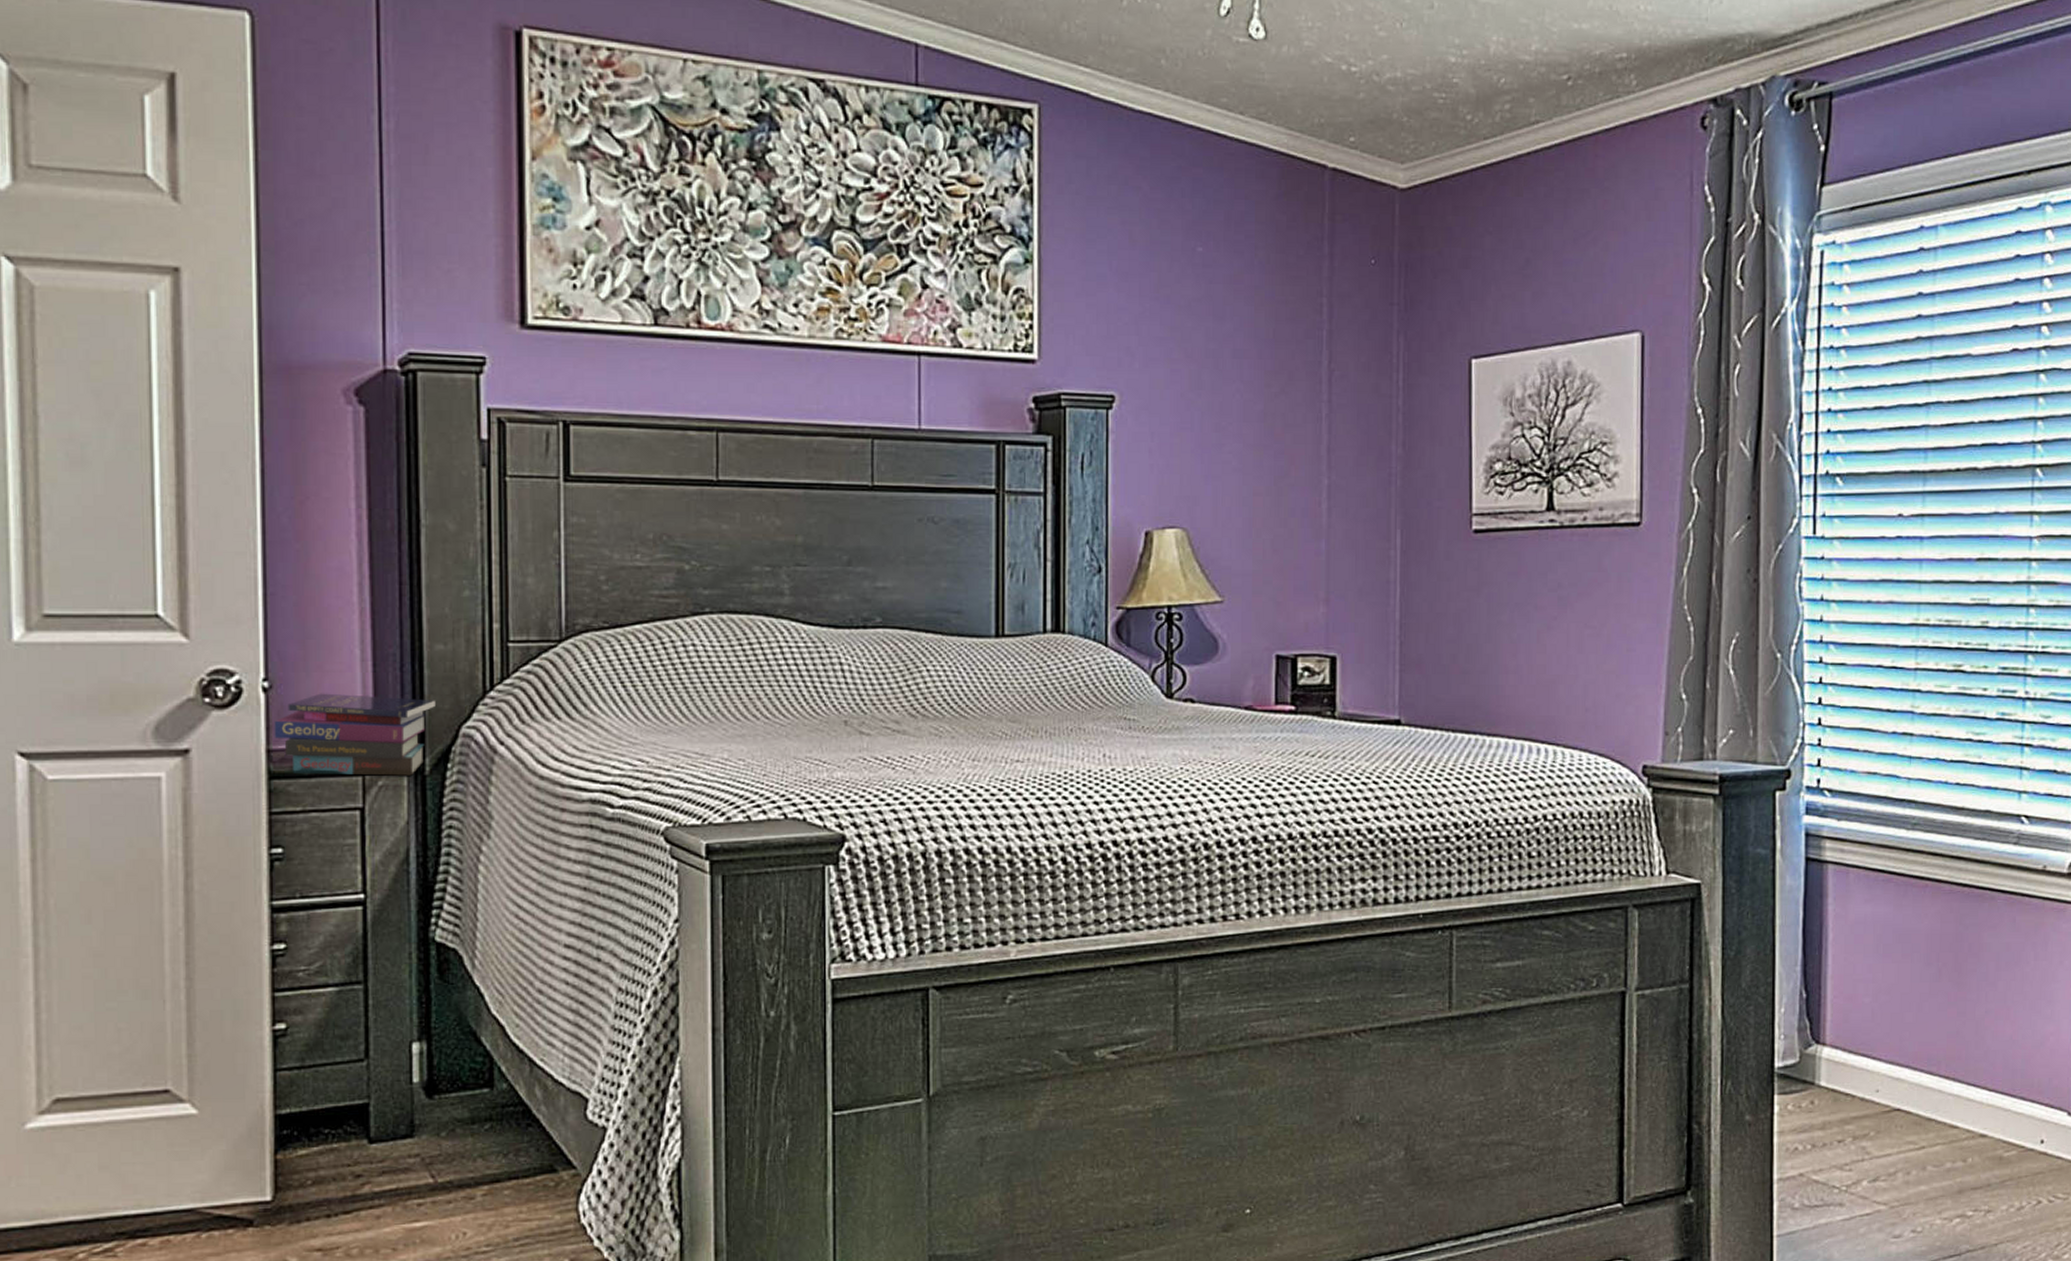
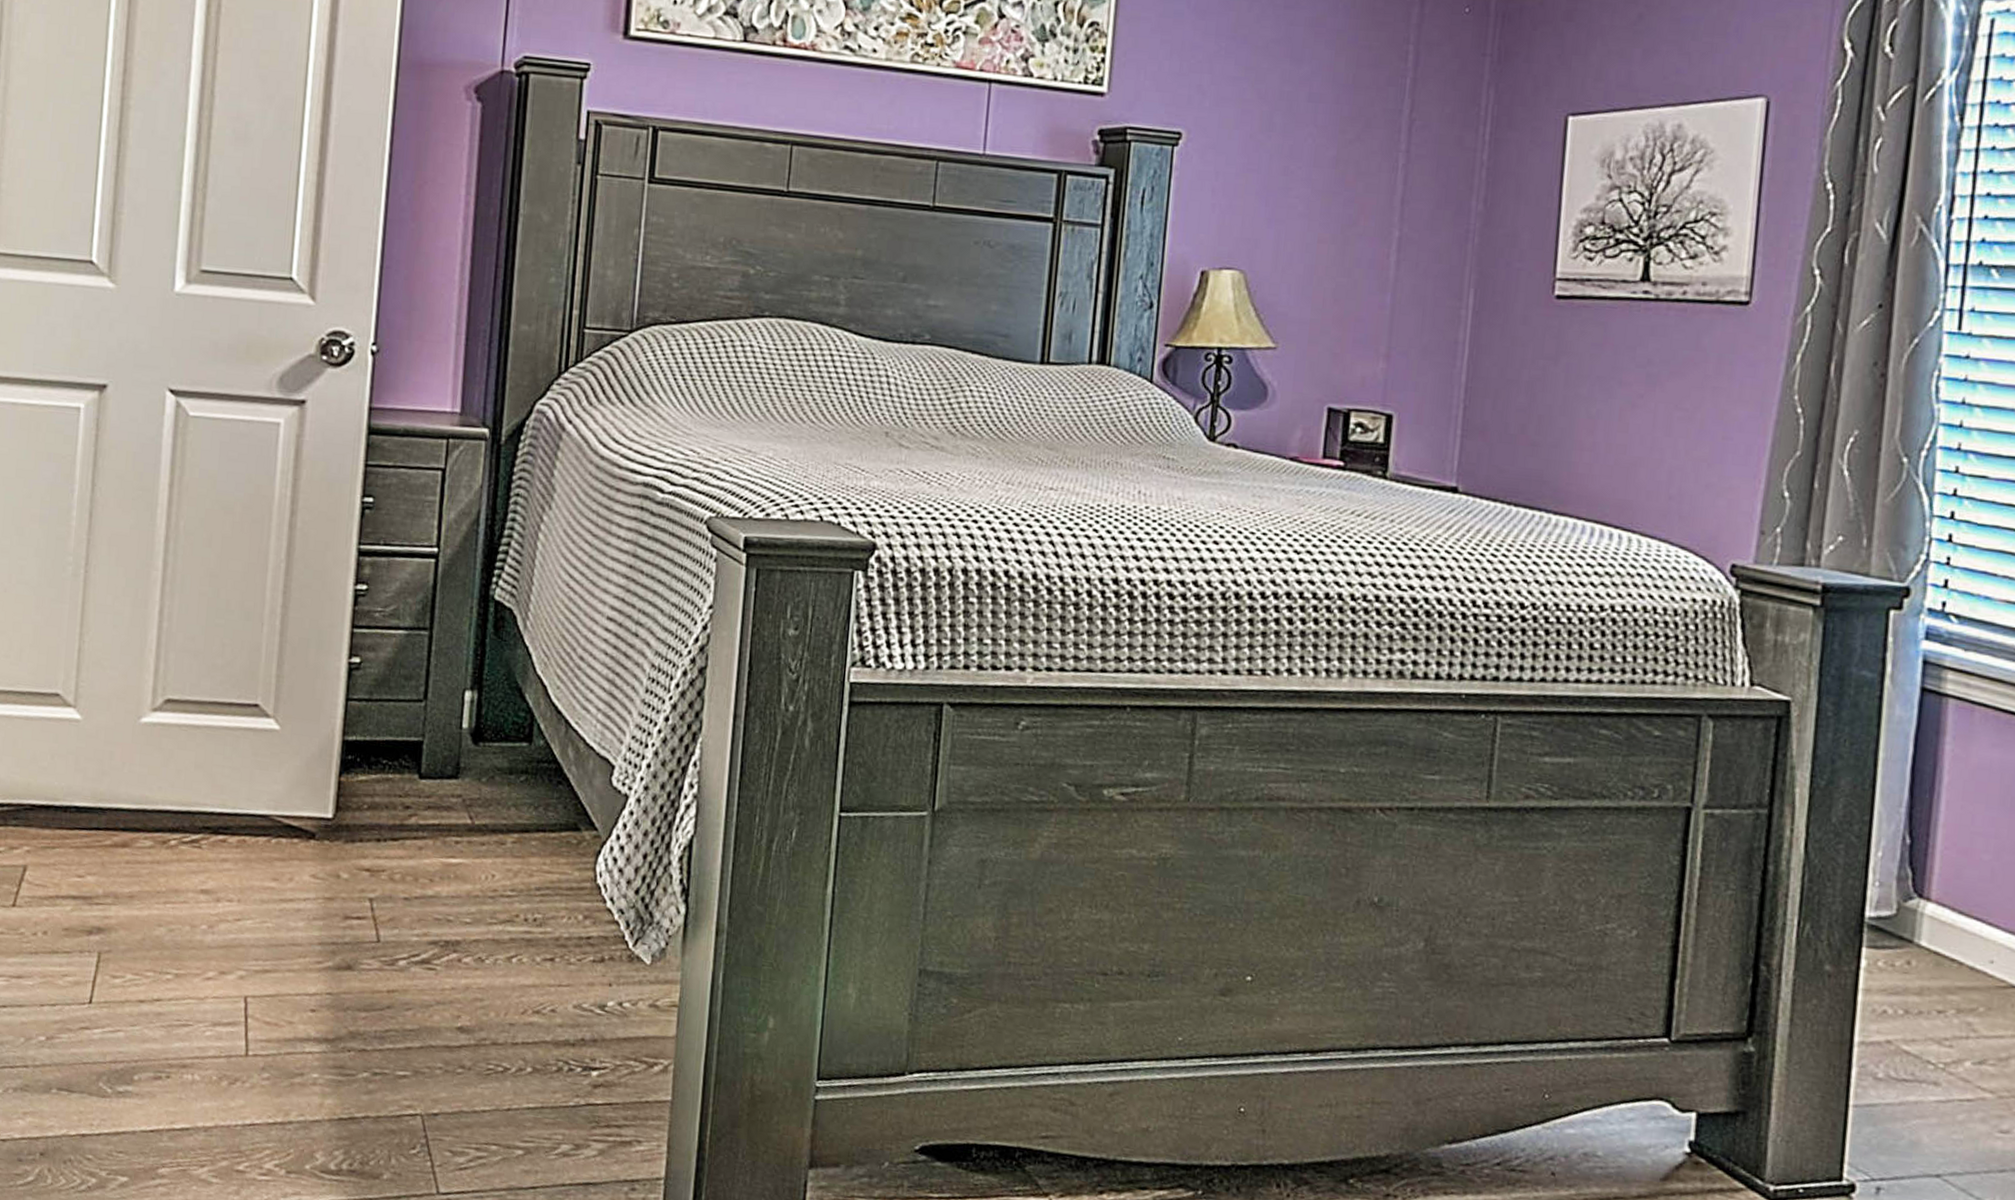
books: present [274,693,435,776] -> none [376,360,516,444]

